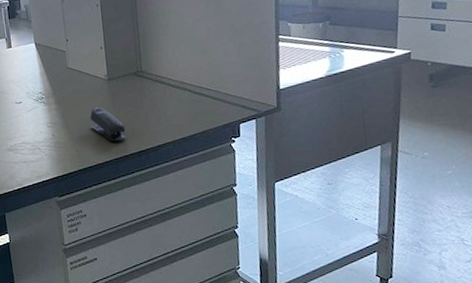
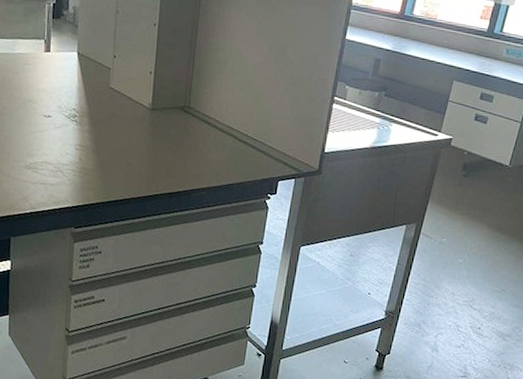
stapler: present [90,107,126,142] -> none [123,137,161,178]

